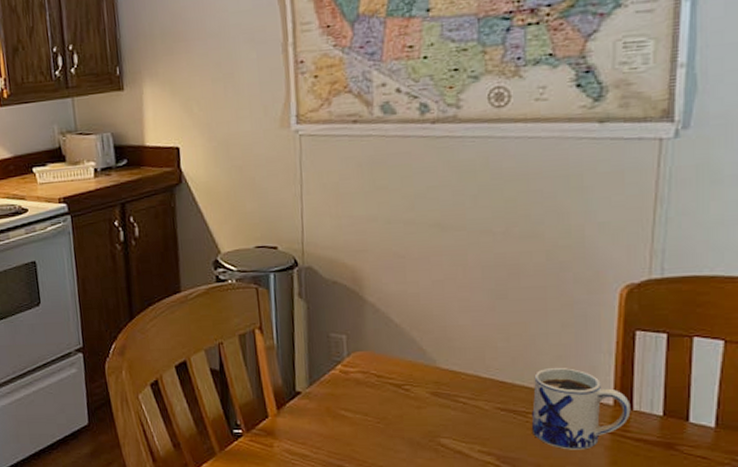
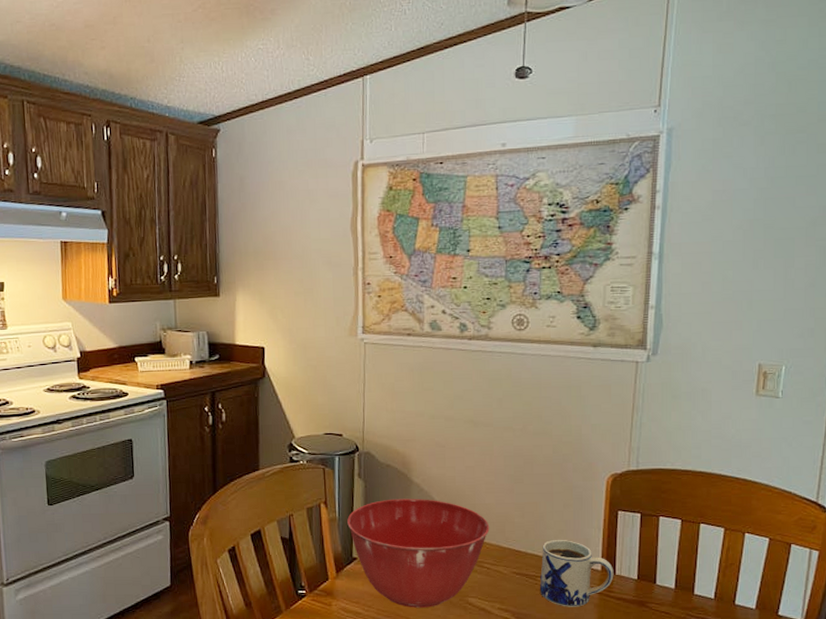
mixing bowl: none [287,320,465,450] -> present [347,498,490,608]

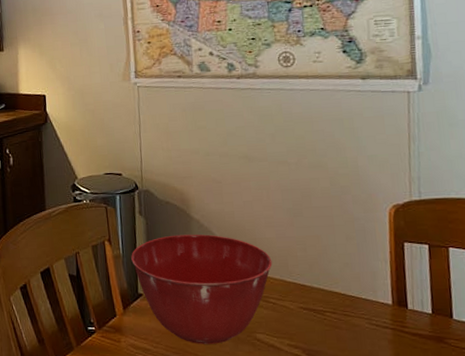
mug: present [539,539,614,607] -> none [328,272,407,343]

